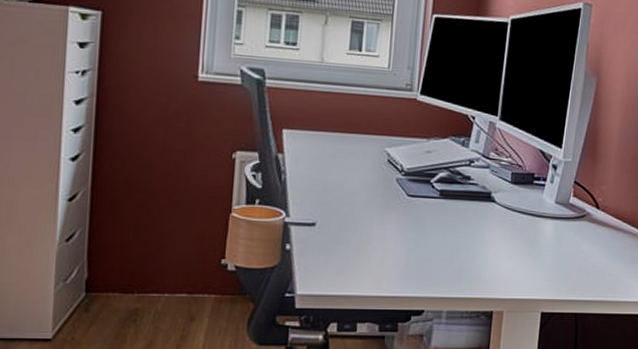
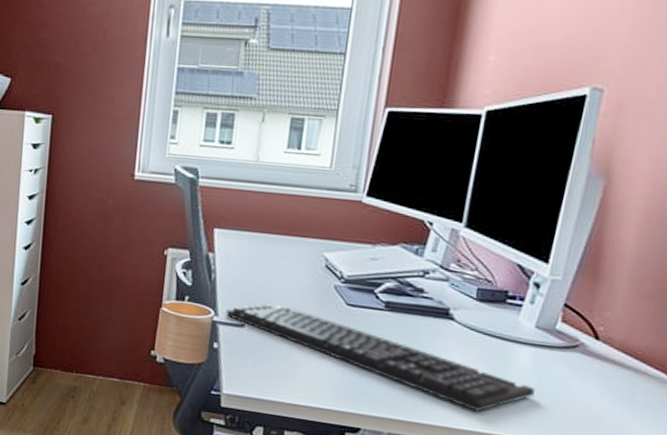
keyboard: none [297,200,558,281] -> present [225,303,535,412]

